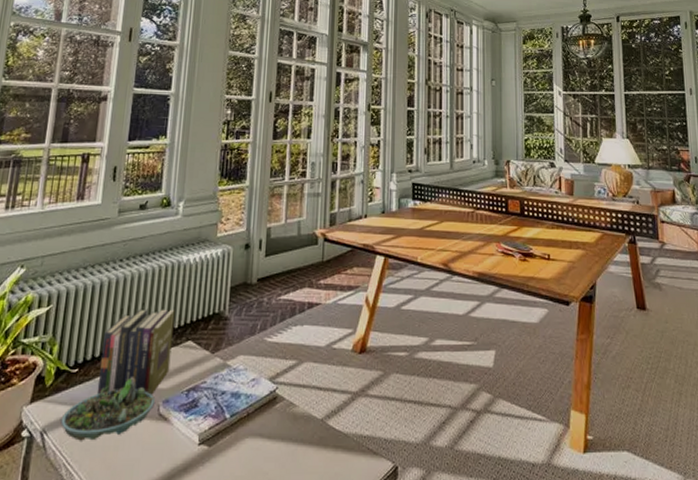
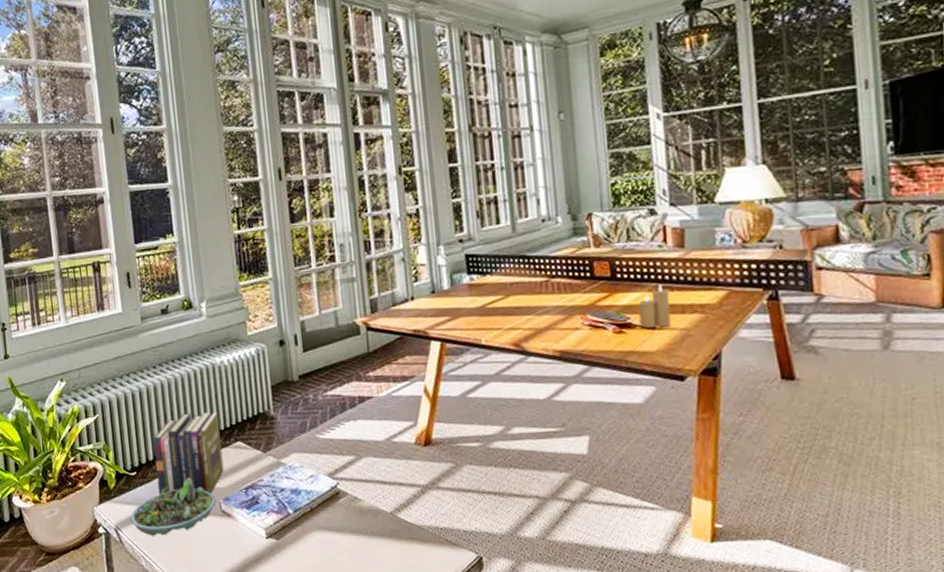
candle: none [539,223,562,258] -> present [638,284,671,328]

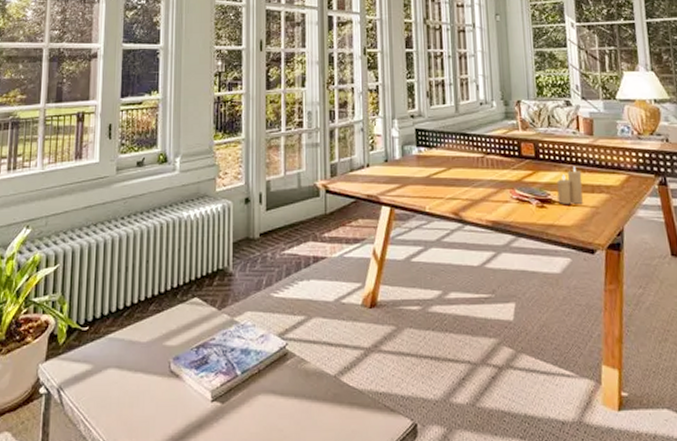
succulent planter: present [130,478,216,536] -> none [76,334,165,398]
books: present [153,411,224,495] -> none [109,266,179,352]

